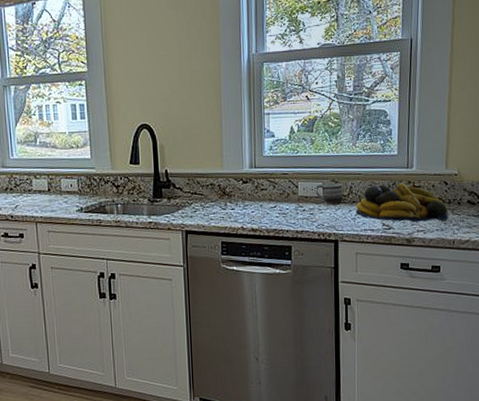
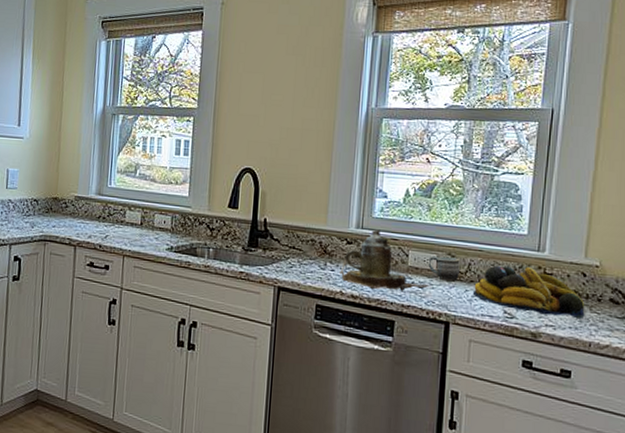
teapot: none [239,167,317,222] -> present [340,229,428,291]

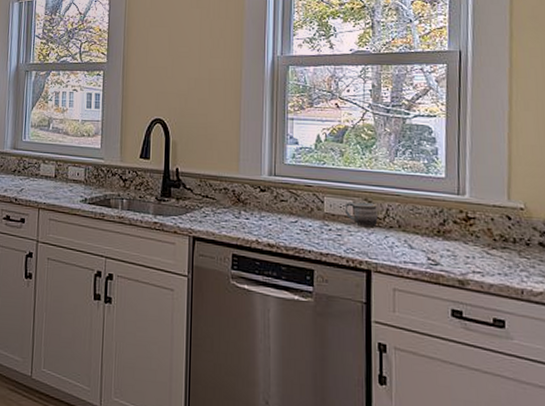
teapot: present [340,229,428,291] -> none [255,176,346,239]
fruit bowl: present [472,266,585,319] -> none [393,210,514,265]

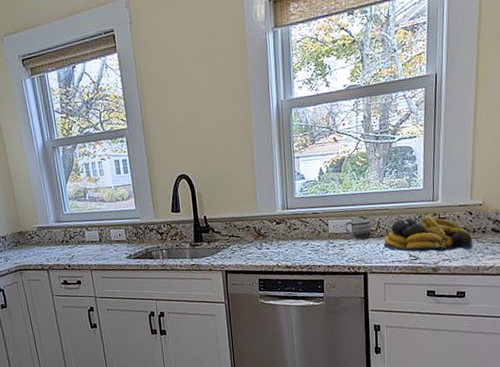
fruit bowl: none [393,210,514,265] -> present [383,215,473,252]

